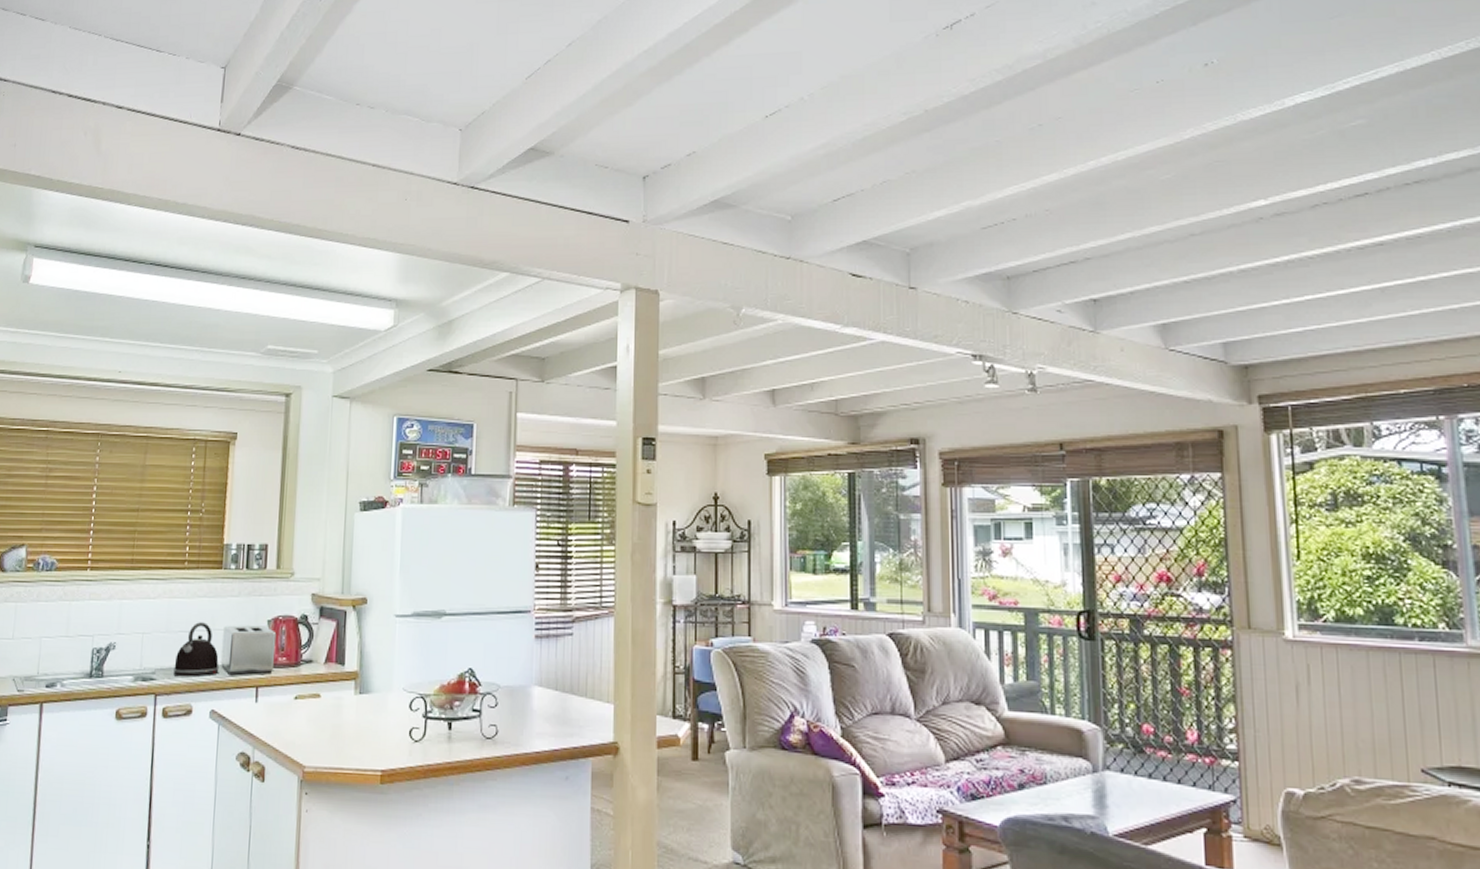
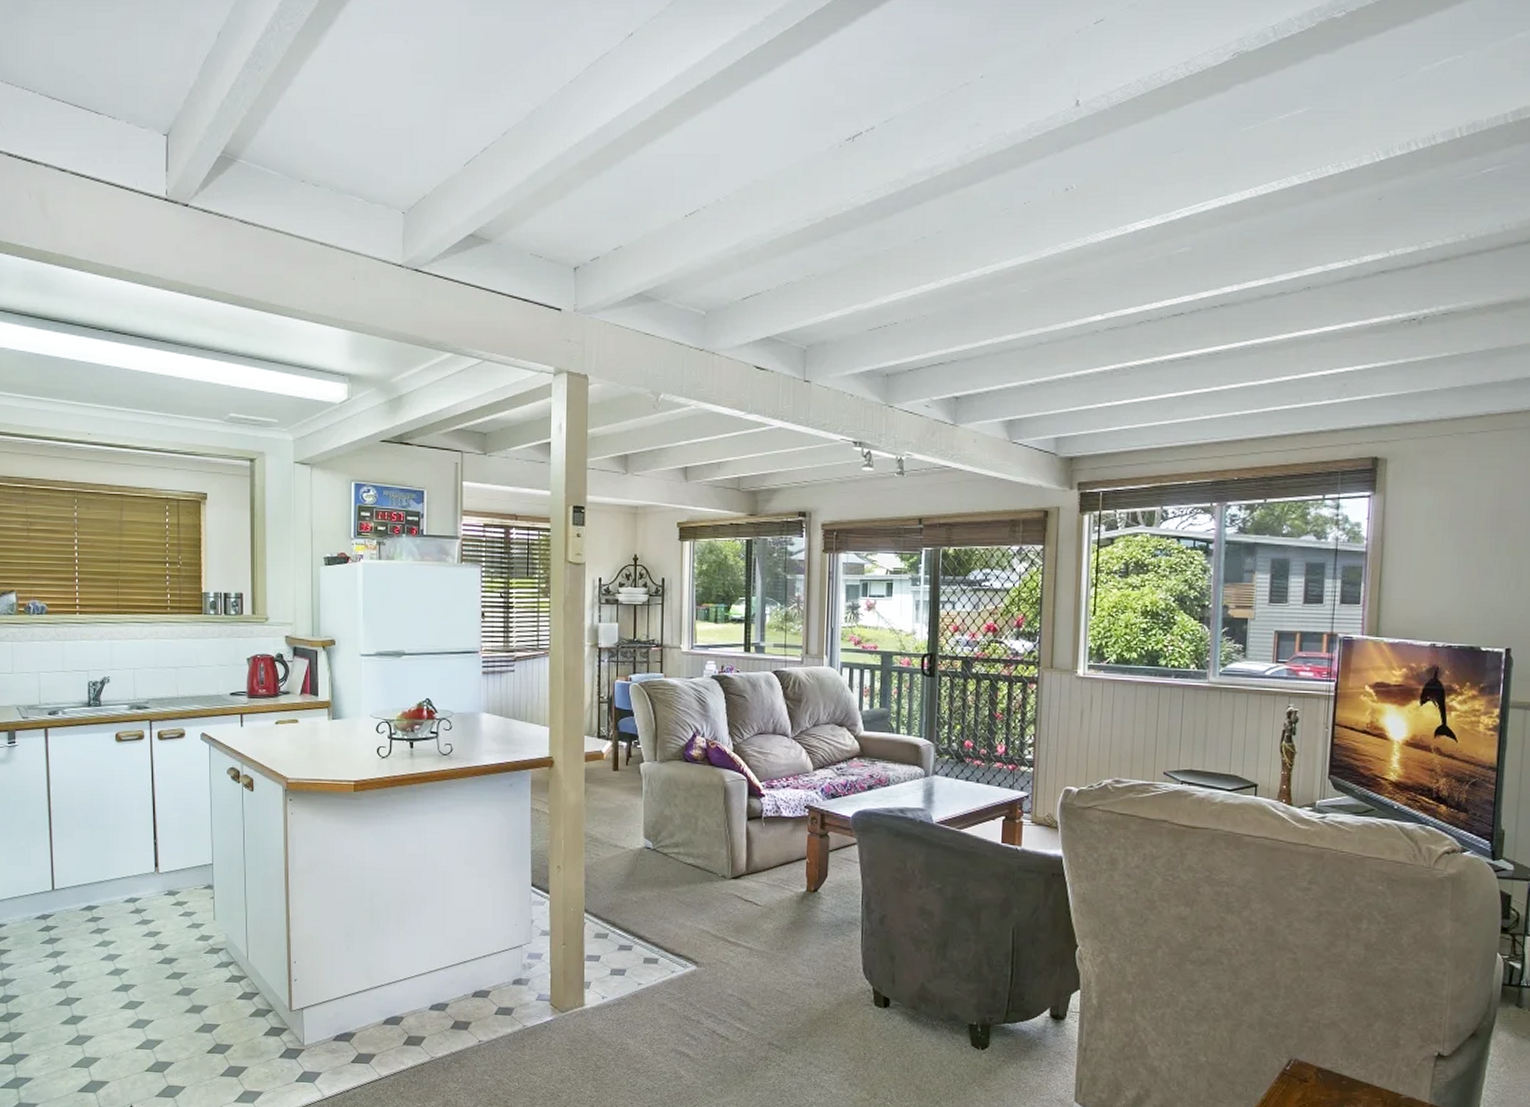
kettle: present [172,622,220,677] -> none [164,660,207,706]
toaster: present [220,625,277,676] -> none [206,662,256,705]

